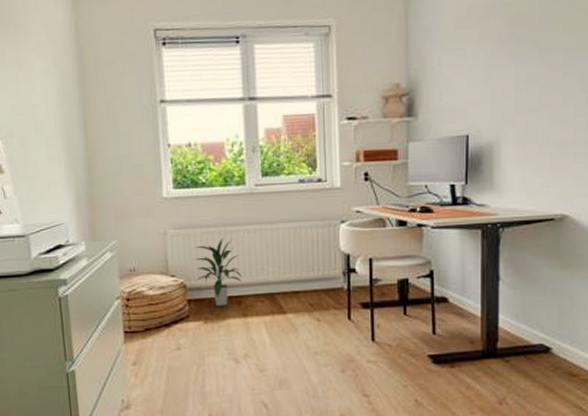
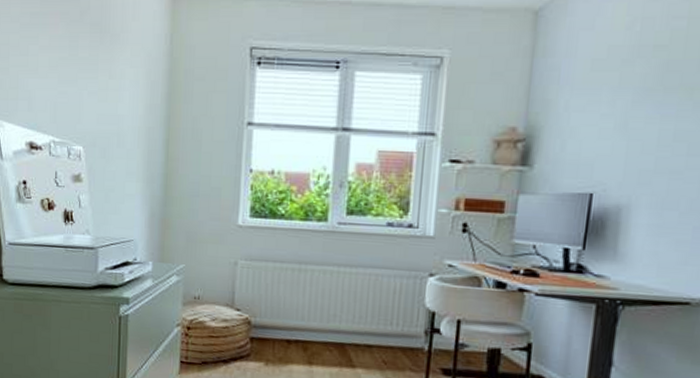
indoor plant: present [194,237,242,306] -> none [262,275,311,350]

